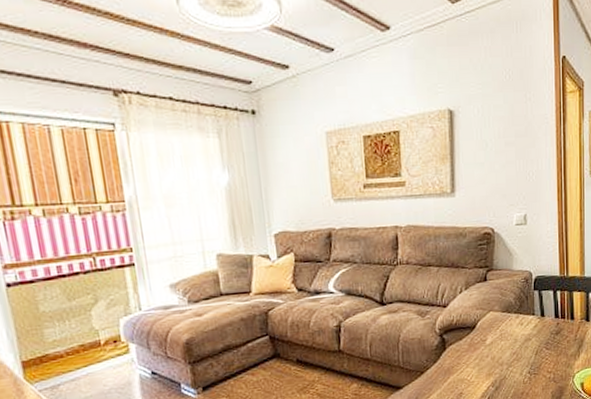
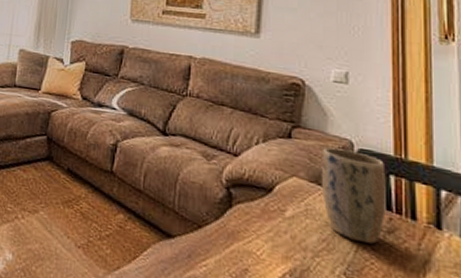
plant pot: none [509,279,555,347] -> present [321,147,386,244]

